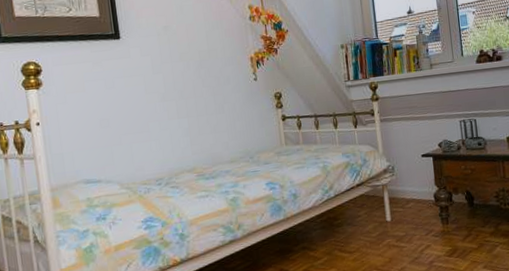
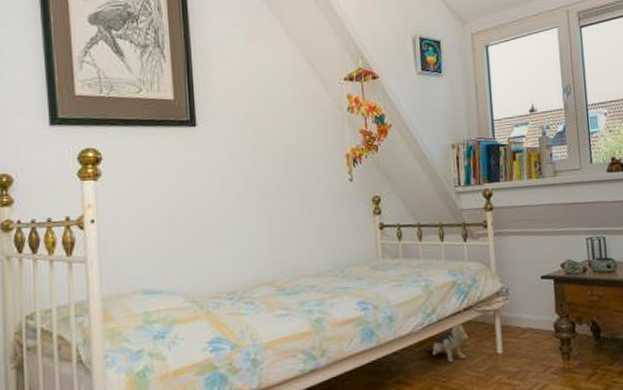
plush toy: none [327,196,362,230] -> present [427,323,469,362]

